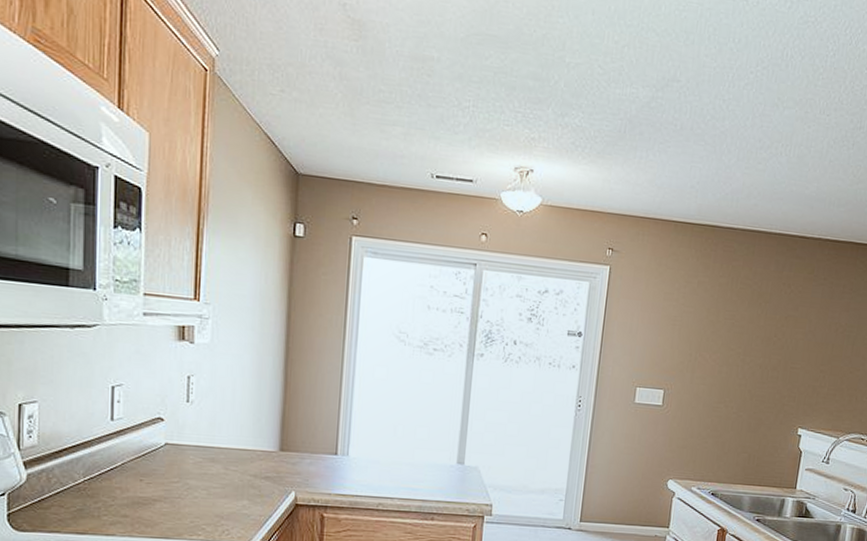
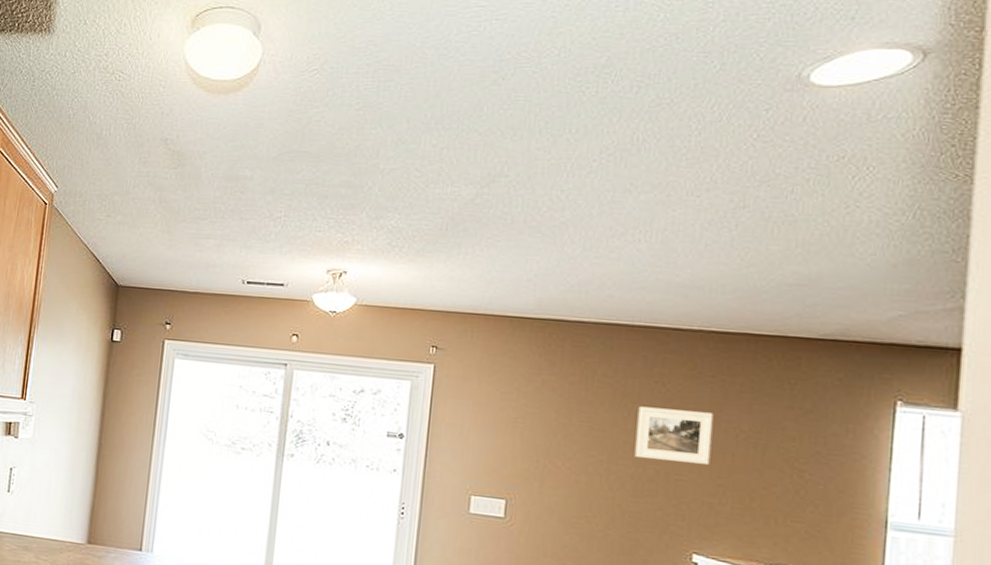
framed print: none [763,305,823,354] -> present [634,406,714,465]

